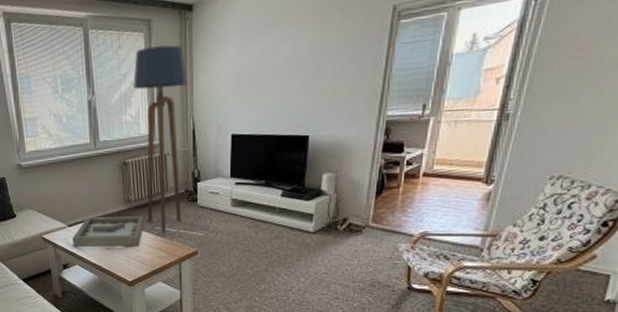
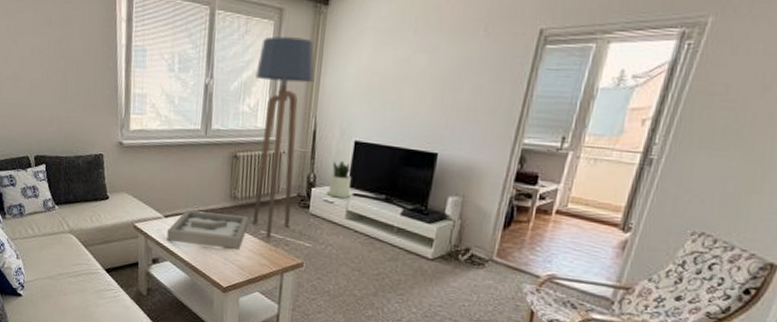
planter: none [211,155,235,189] -> present [326,161,352,199]

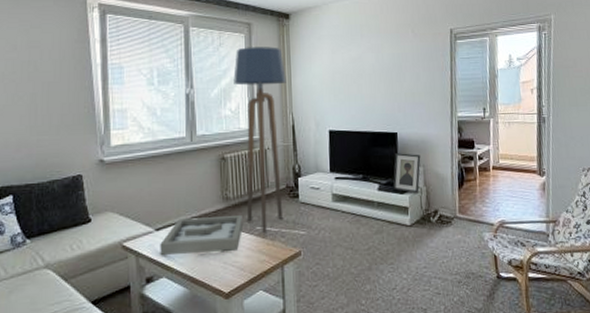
planter: present [326,161,352,199] -> none [312,150,334,184]
picture frame: none [419,177,462,226] -> present [392,153,421,194]

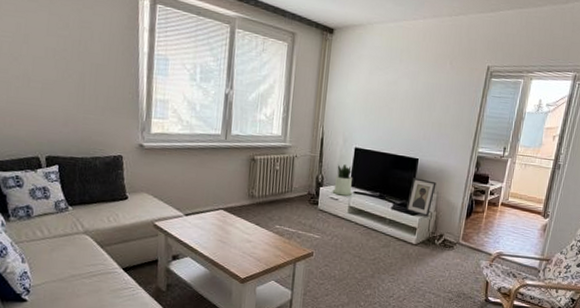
decorative tray: present [160,215,244,256] -> none [187,208,266,243]
floor lamp: present [233,47,286,233] -> none [269,56,322,232]
planter: none [312,150,334,184] -> present [332,164,353,196]

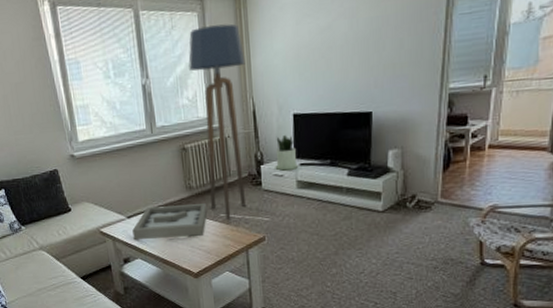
decorative tray: none [187,208,266,243] -> present [132,203,208,241]
floor lamp: none [269,56,322,232] -> present [188,24,245,219]
picture frame: present [405,178,437,217] -> none [364,134,399,178]

